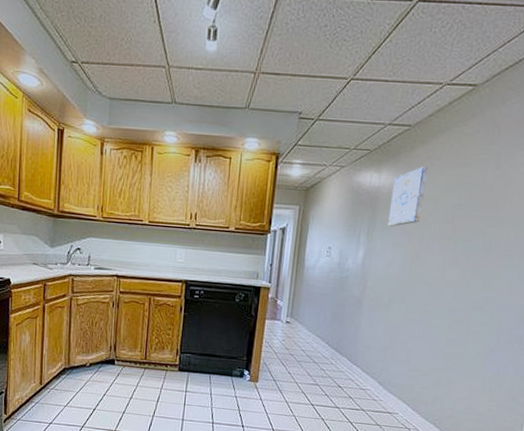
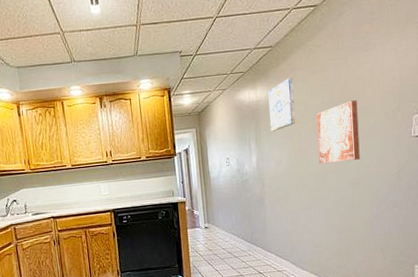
wall art: none [437,207,501,279] -> present [316,100,360,164]

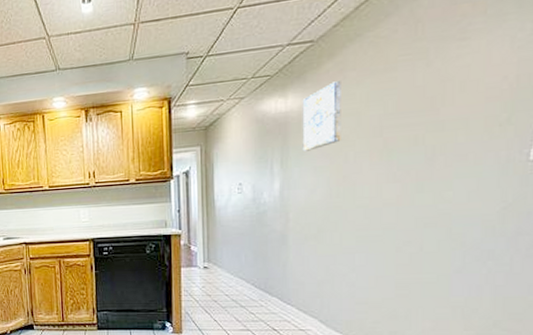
wall art: present [316,100,360,164] -> none [372,109,440,195]

